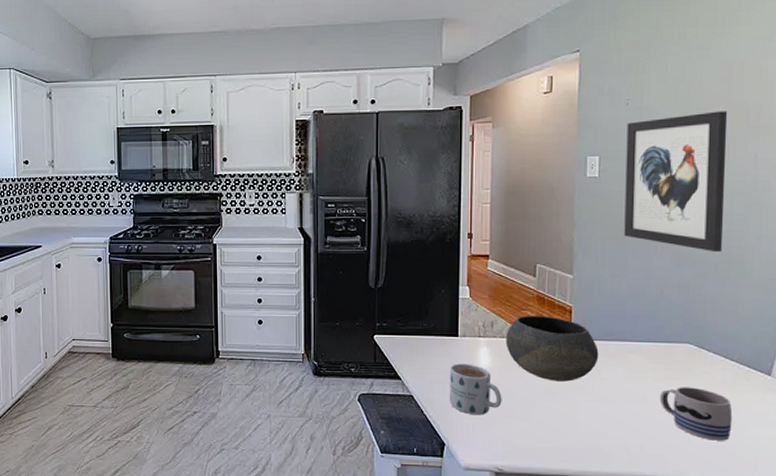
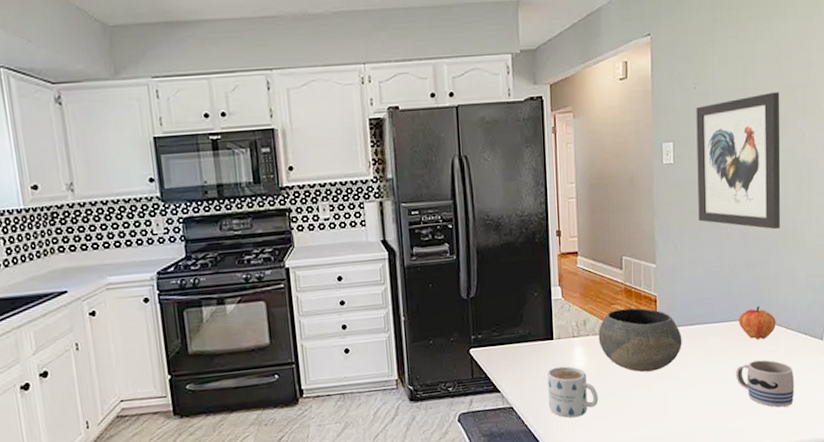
fruit: none [665,330,712,365] -> present [738,305,776,340]

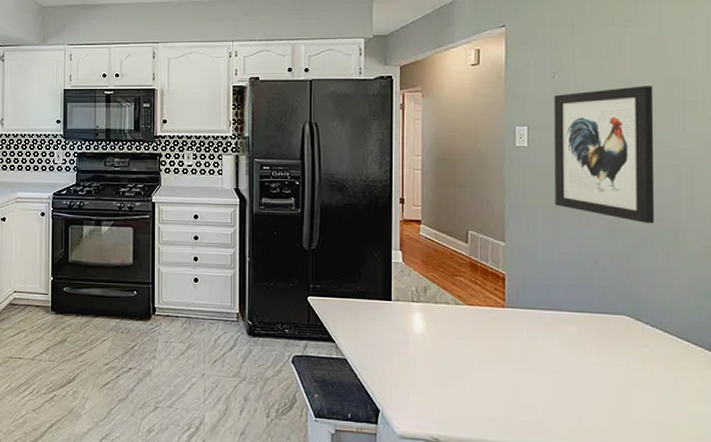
mug: present [546,366,599,418] -> none [383,328,437,382]
bowl: present [598,307,682,373] -> none [439,282,534,350]
mug: present [735,359,795,408] -> none [597,360,674,418]
fruit: present [738,305,776,340] -> none [601,301,649,338]

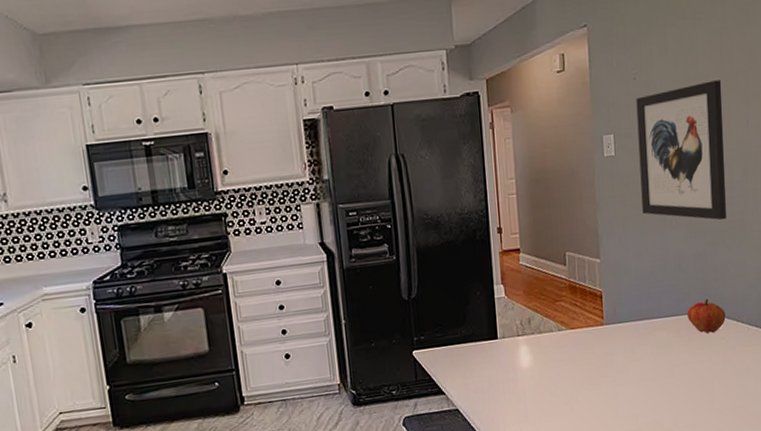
fruit: none [601,301,649,338] -> present [686,298,726,334]

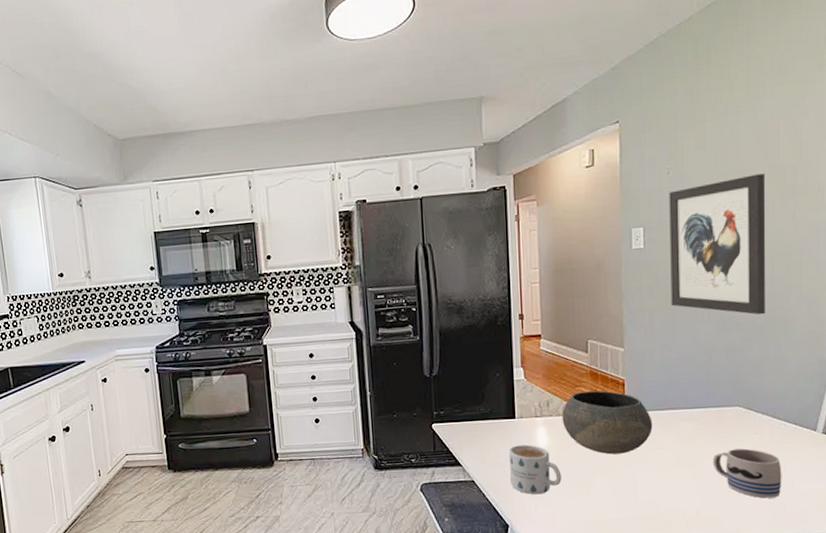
mug: none [492,365,546,419] -> present [508,444,562,495]
bowl: none [543,304,630,370] -> present [562,390,653,455]
mug: none [685,354,748,403] -> present [712,448,782,498]
fruit: present [686,298,726,334] -> none [715,392,760,427]

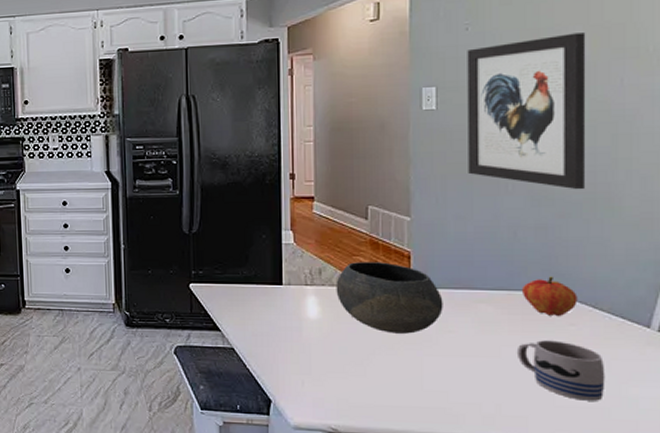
mug: present [508,444,562,495] -> none [273,314,334,370]
fruit: none [715,392,760,427] -> present [521,276,578,316]

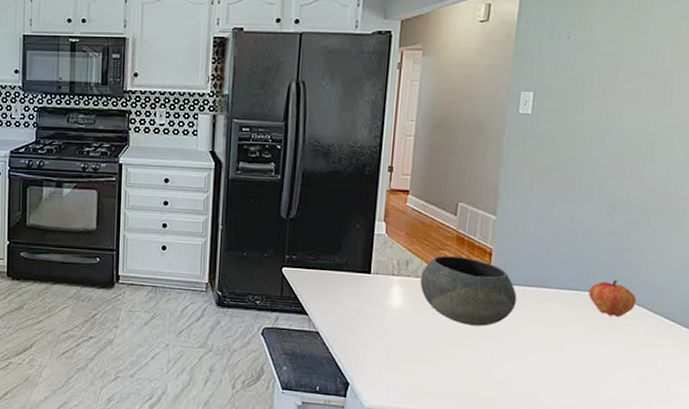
wall art: present [467,32,586,190] -> none [553,50,675,201]
mug: present [516,340,605,401] -> none [576,338,652,396]

